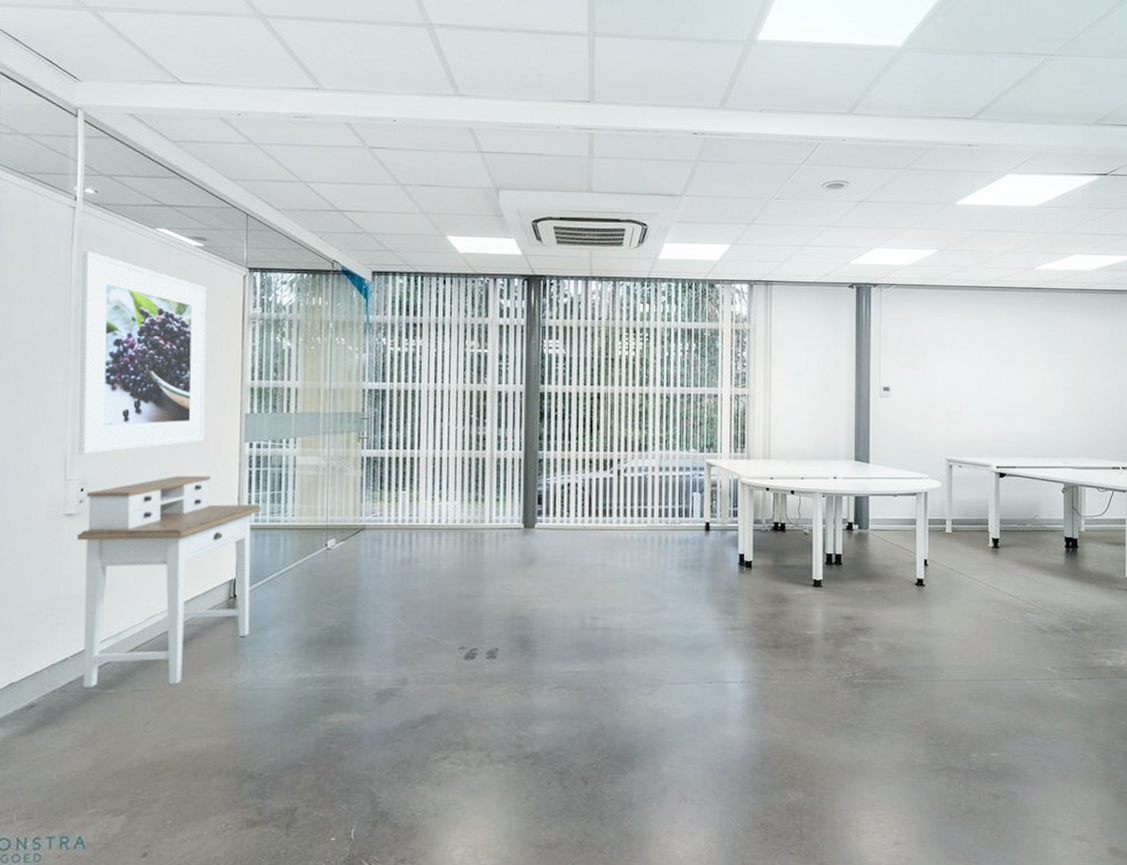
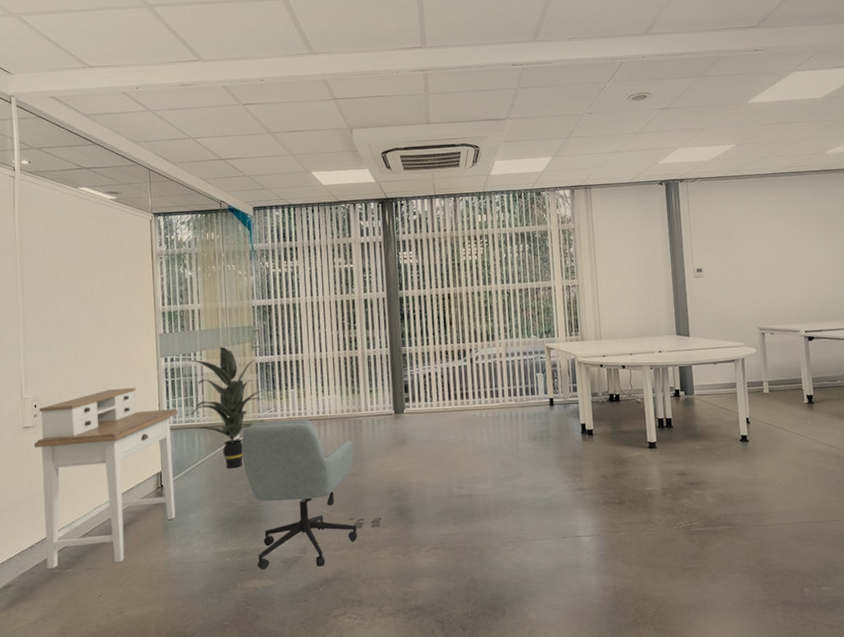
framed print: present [79,251,207,454] -> none [22,211,128,377]
indoor plant: none [276,434,367,581] -> present [186,346,263,469]
office chair: none [336,527,471,702] -> present [241,419,358,570]

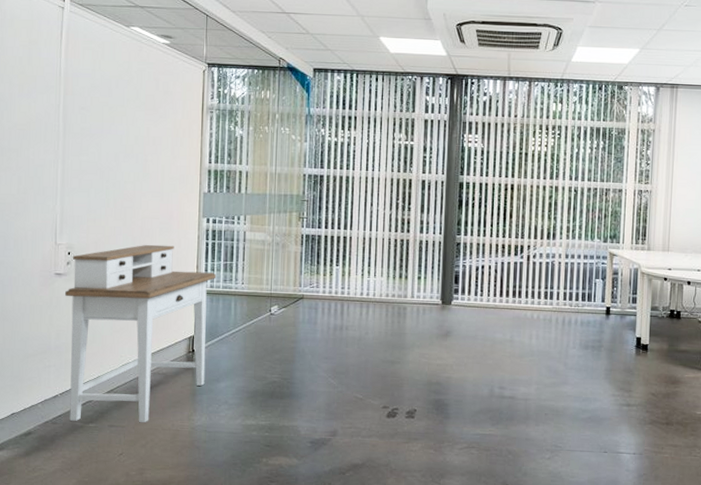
indoor plant: present [186,346,263,469] -> none [229,213,306,342]
office chair: present [241,419,358,570] -> none [278,296,395,451]

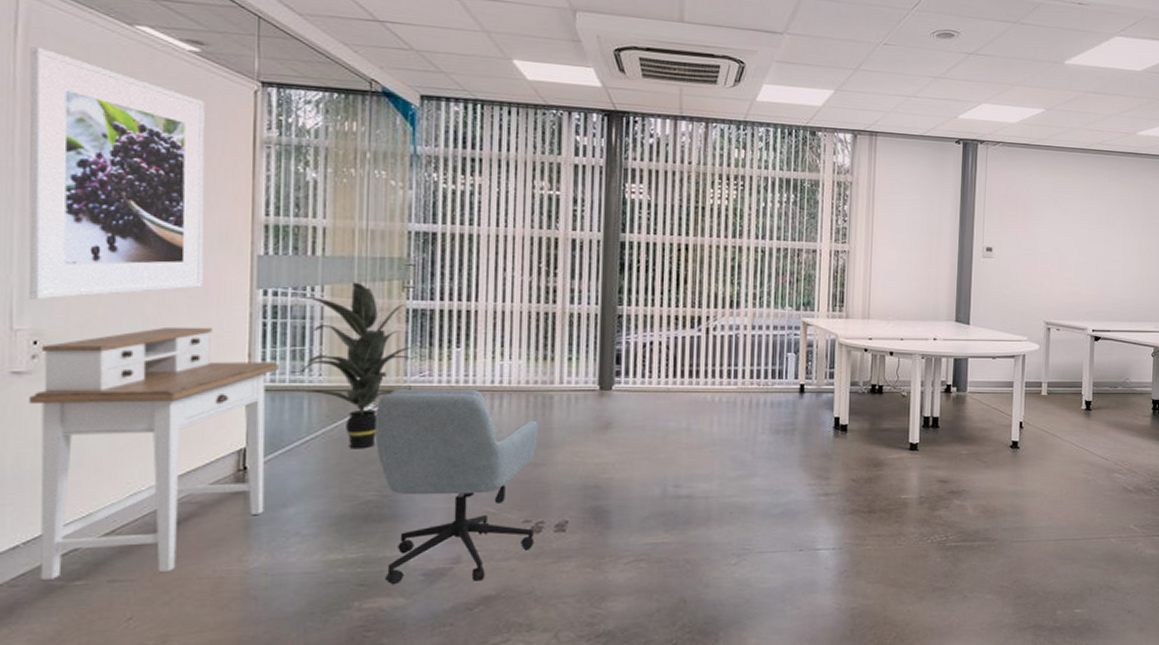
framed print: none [66,46,172,223] -> present [28,46,205,300]
indoor plant: none [229,213,306,342] -> present [297,282,413,449]
office chair: none [278,296,395,451] -> present [374,388,538,585]

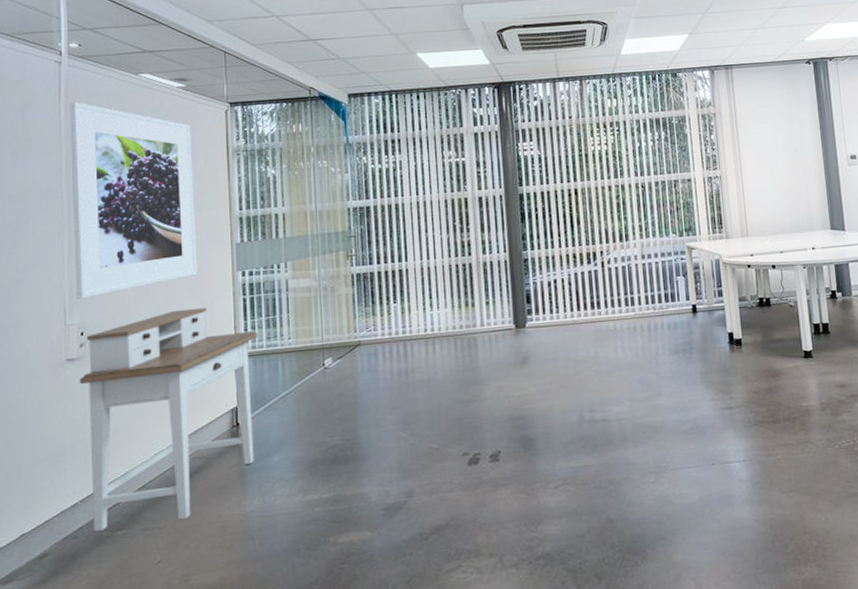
indoor plant: present [297,282,413,449] -> none [268,256,360,401]
office chair: present [374,388,538,585] -> none [334,338,474,520]

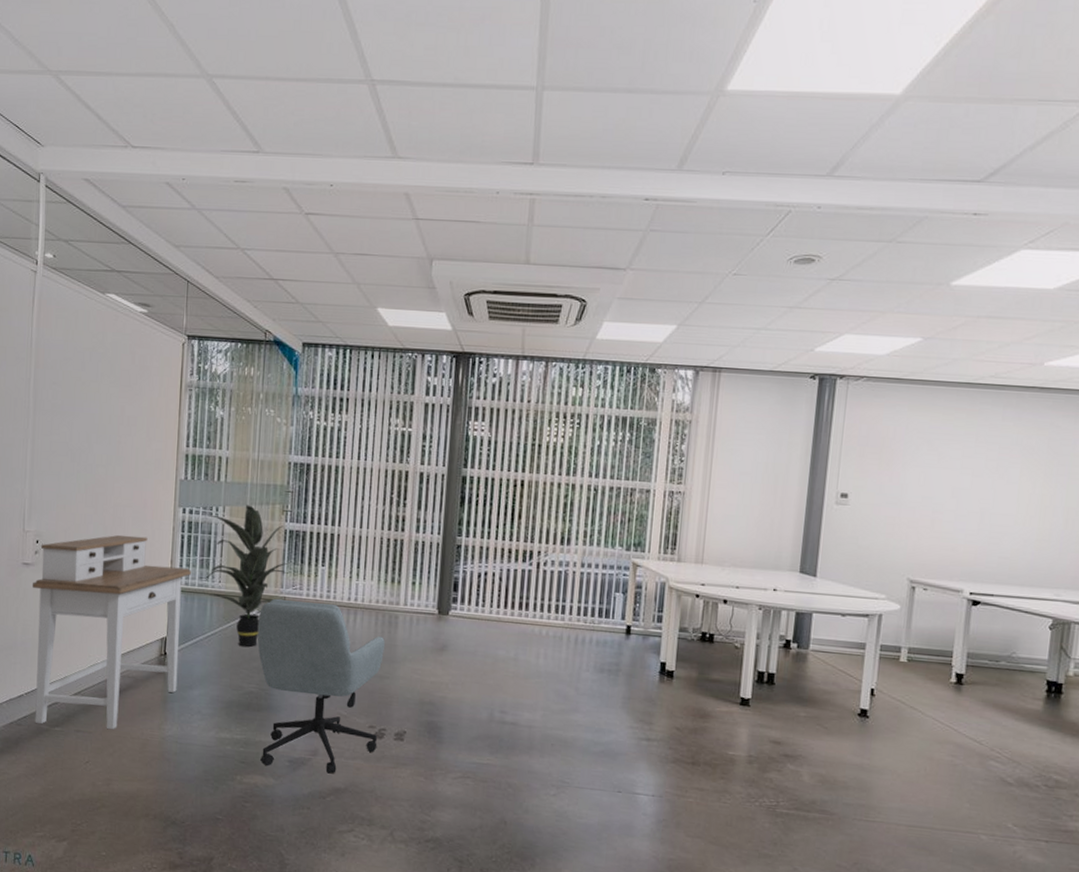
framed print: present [69,102,197,299] -> none [35,314,149,509]
indoor plant: none [268,256,360,401] -> present [206,505,289,648]
office chair: none [334,338,474,520] -> present [257,598,385,774]

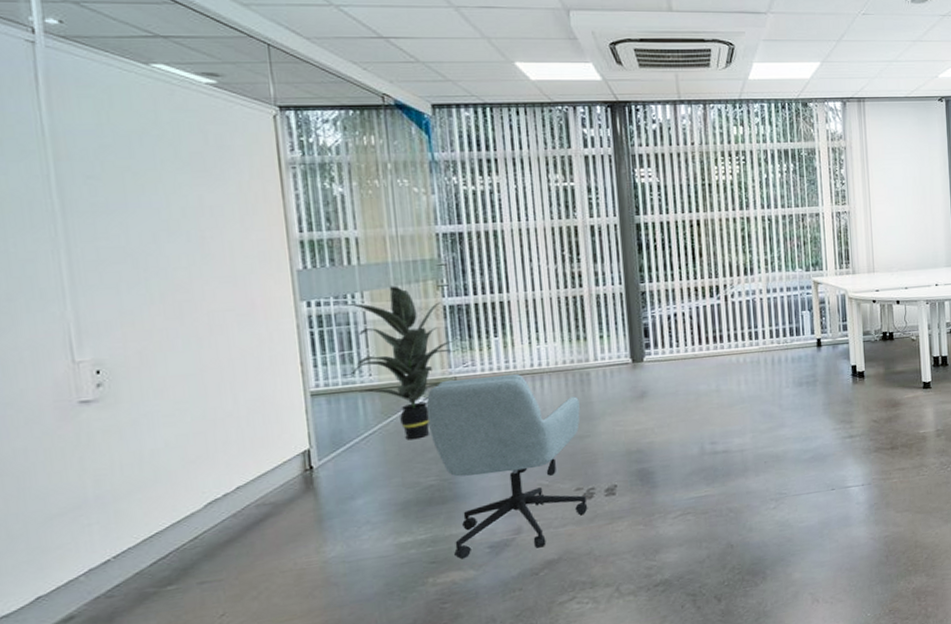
desk: present [32,535,192,730] -> none [99,341,334,589]

